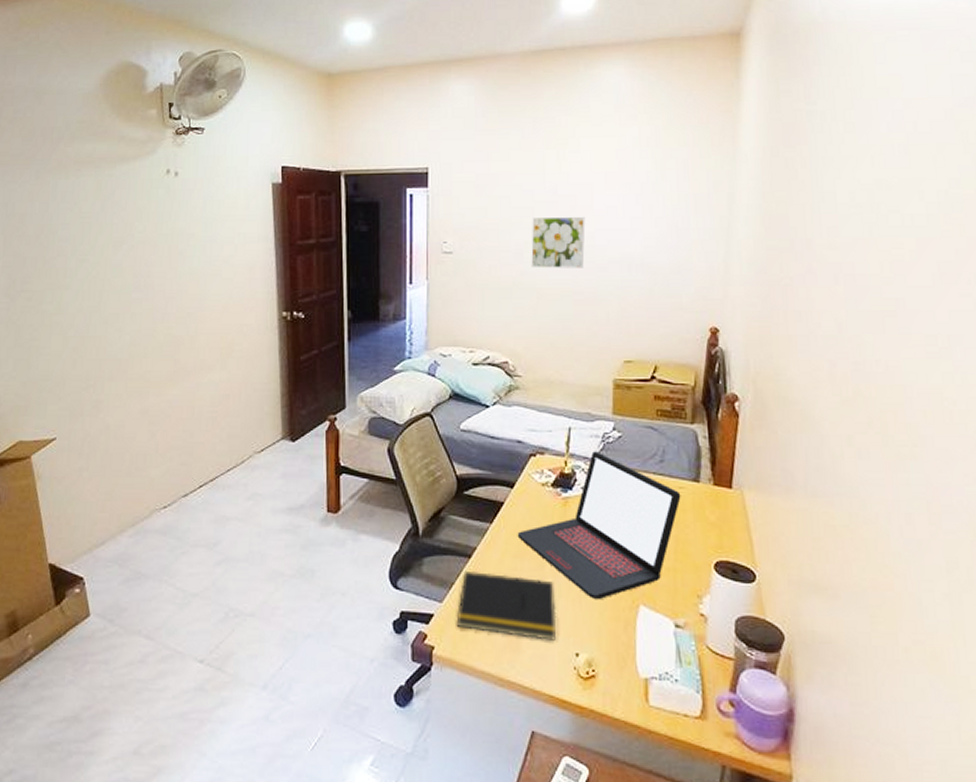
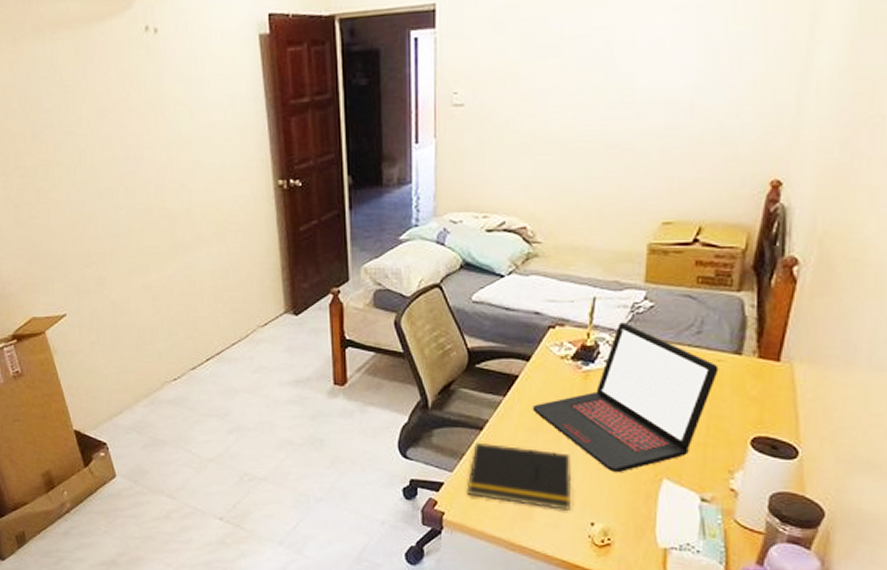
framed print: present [531,216,585,268] -> none [556,52,624,119]

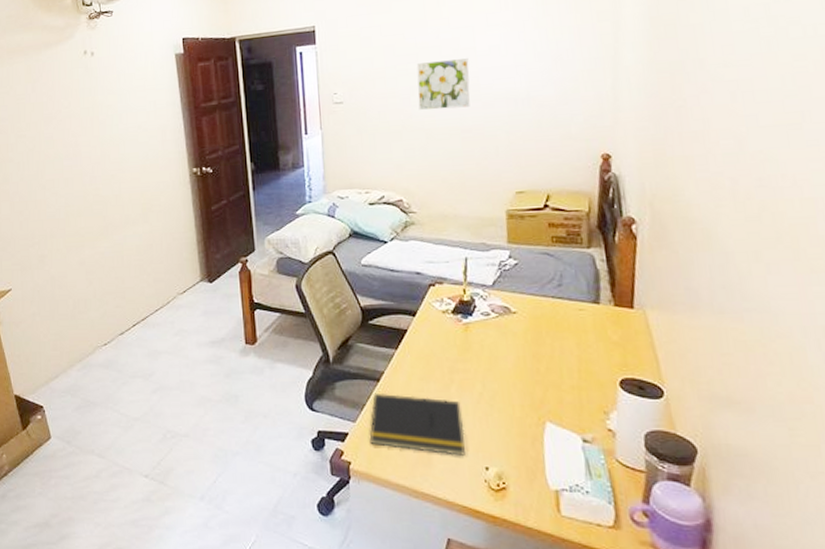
laptop: present [532,322,719,472] -> none [422,279,582,416]
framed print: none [556,52,624,119] -> present [416,57,470,111]

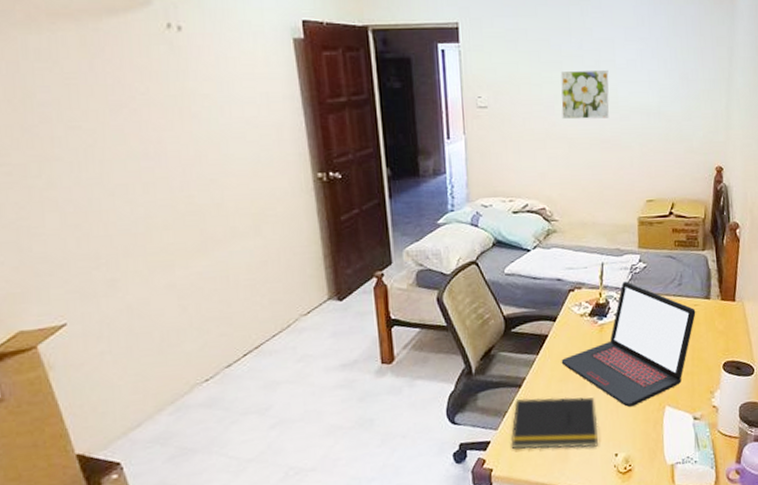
laptop: none [422,279,582,416] -> present [561,281,696,407]

